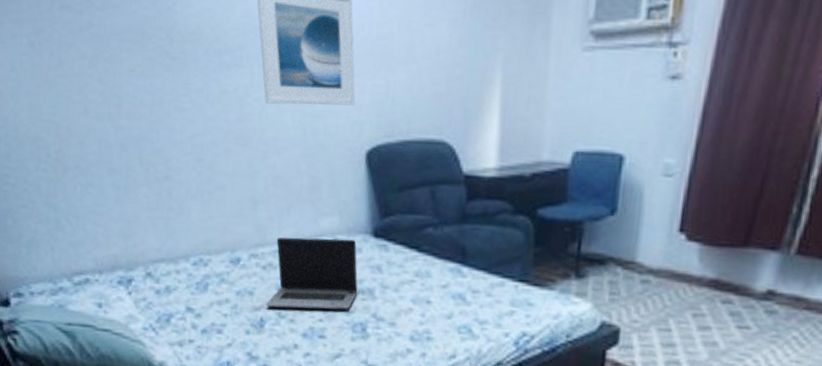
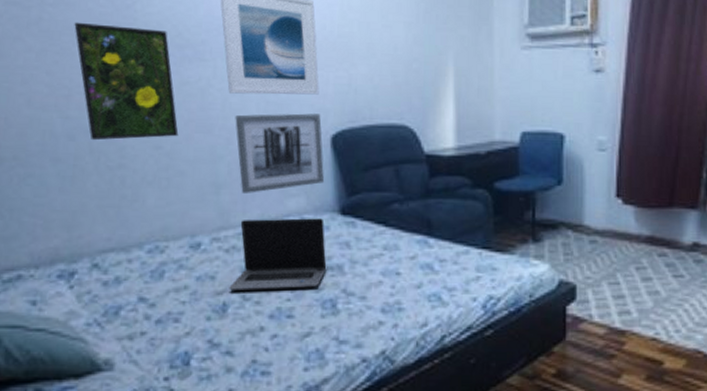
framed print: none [121,26,219,152] -> present [74,22,179,141]
wall art: none [271,126,359,211] -> present [235,113,325,193]

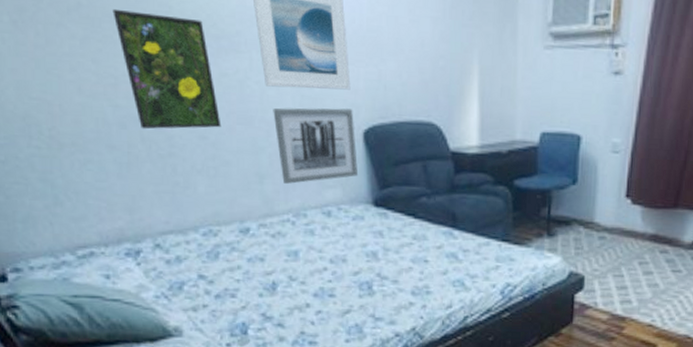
laptop computer: present [229,218,327,290] -> none [277,208,363,272]

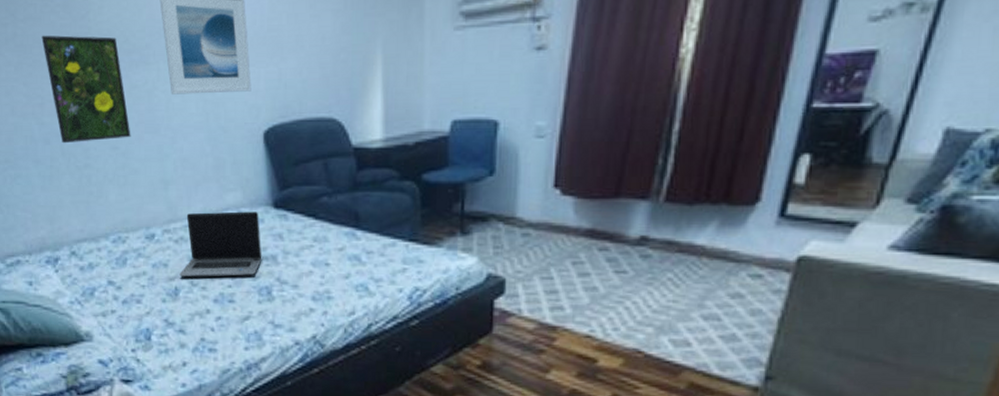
wall art: present [273,107,359,184] -> none [178,110,259,189]
laptop computer: none [277,208,363,272] -> present [179,211,262,277]

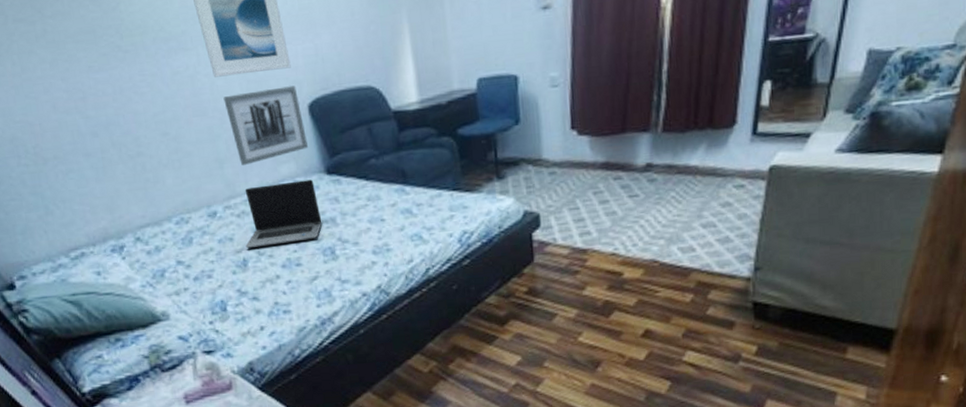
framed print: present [41,35,131,144] -> none [73,26,180,135]
wall art: none [178,110,259,189] -> present [223,85,309,165]

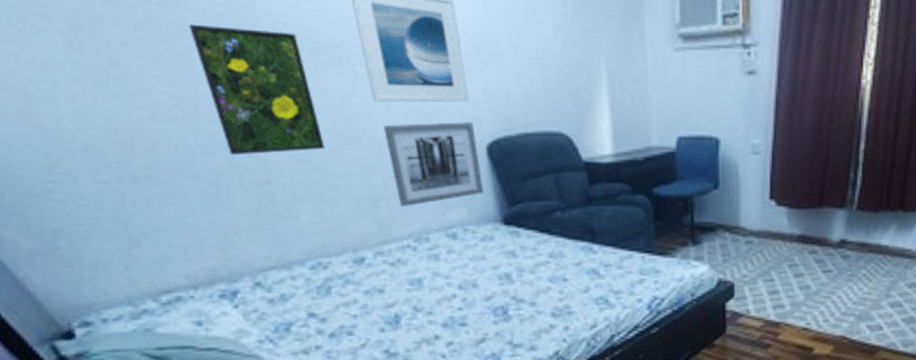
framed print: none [73,26,180,135] -> present [189,23,325,156]
laptop computer: present [245,179,322,248] -> none [399,229,495,302]

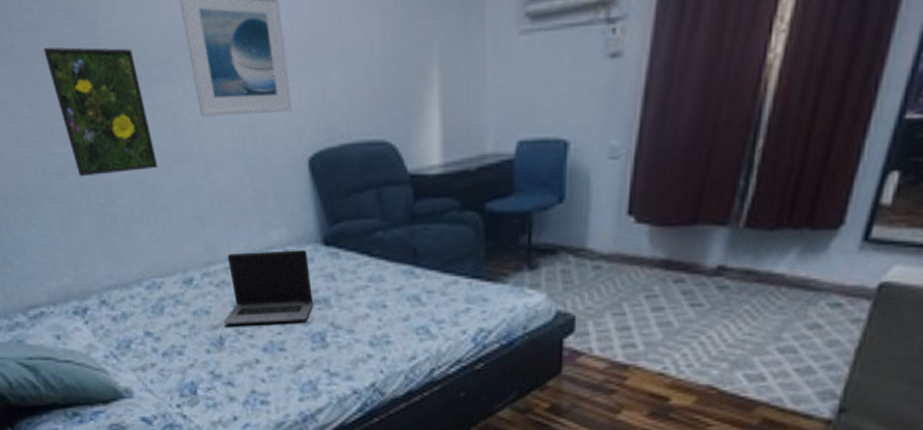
wall art: present [383,122,485,206] -> none [210,134,305,226]
laptop computer: none [399,229,495,302] -> present [223,250,314,324]

